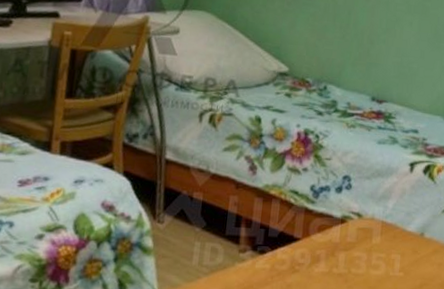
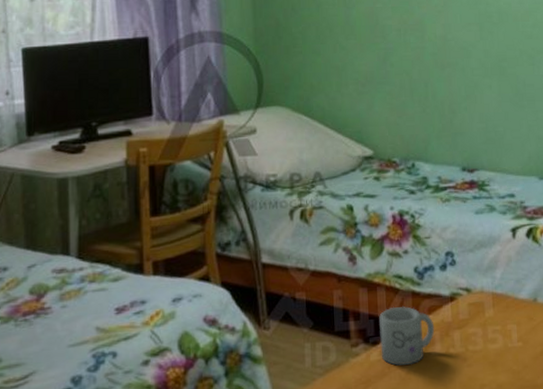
mug: none [266,220,322,278] -> present [379,306,435,366]

